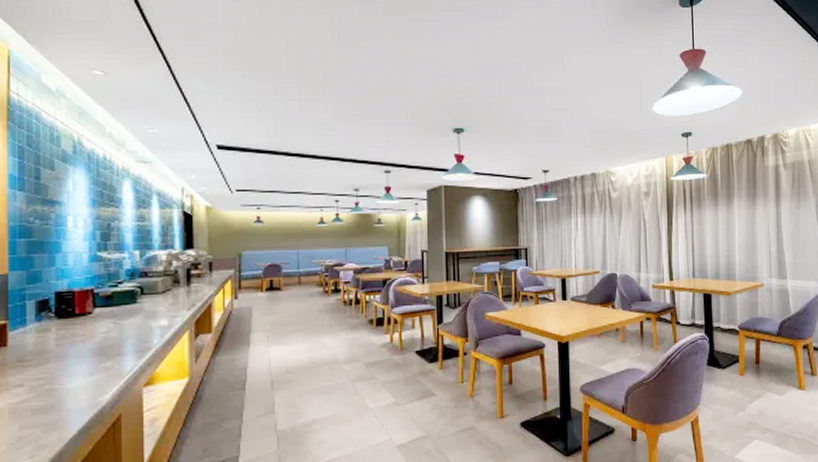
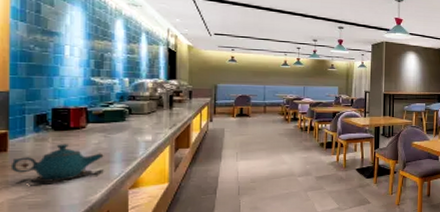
teapot: none [11,334,114,385] -> present [10,144,104,185]

